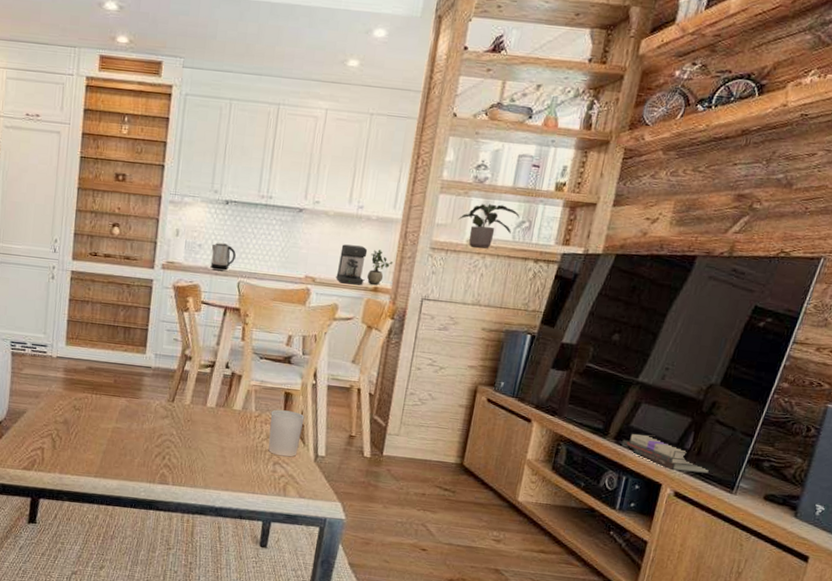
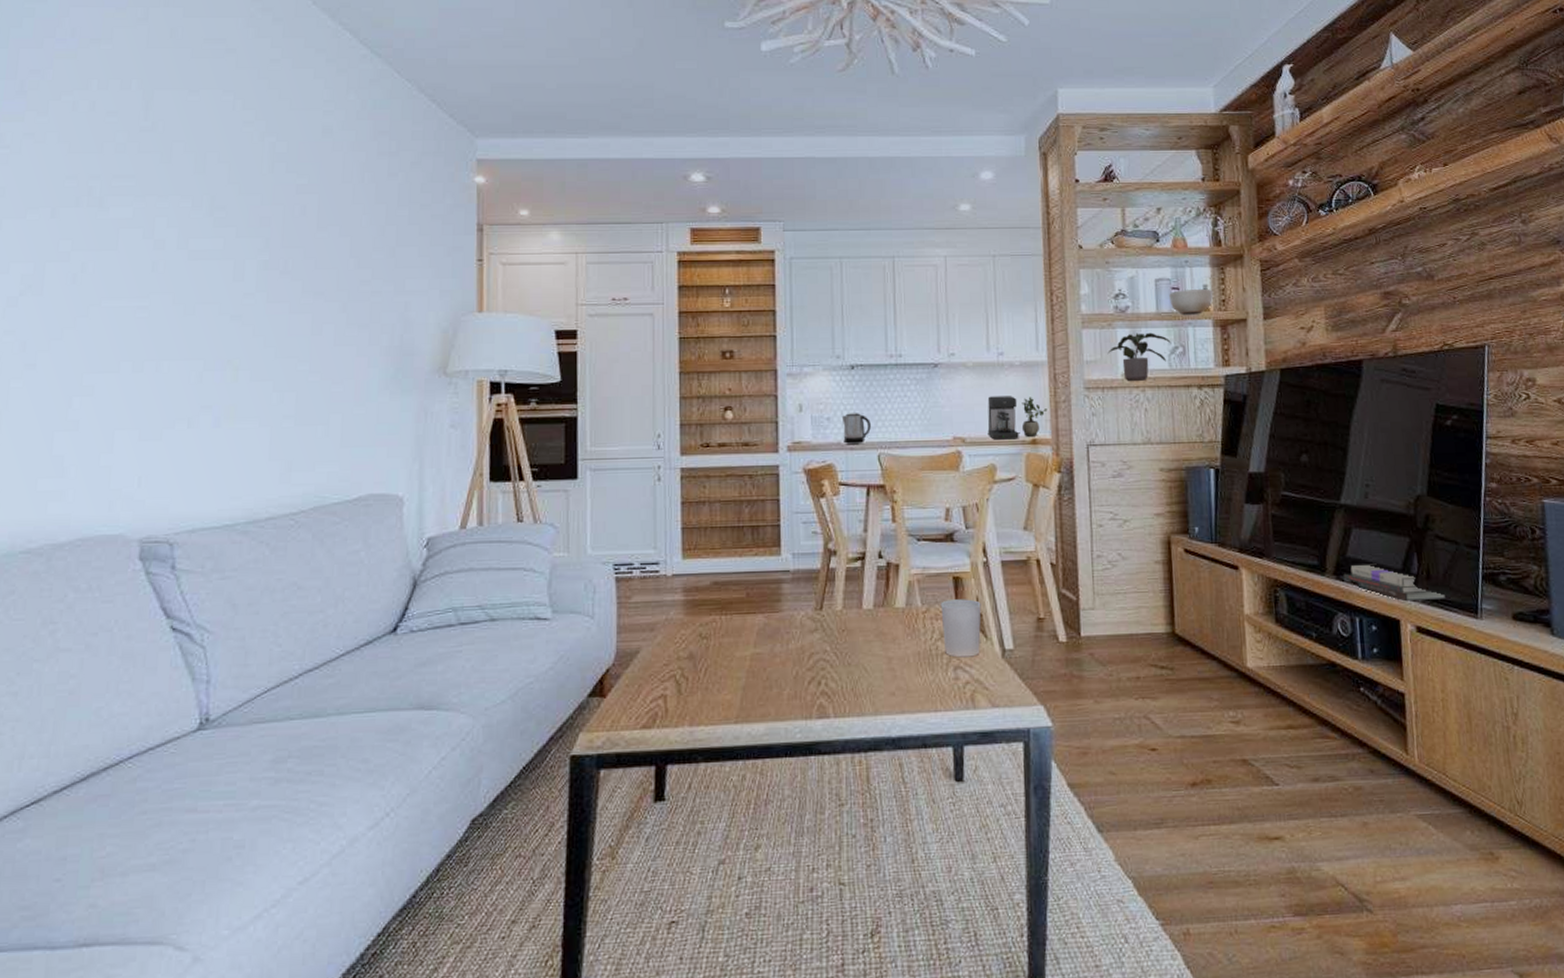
bowl: none [527,168,572,194] -> present [1169,288,1213,315]

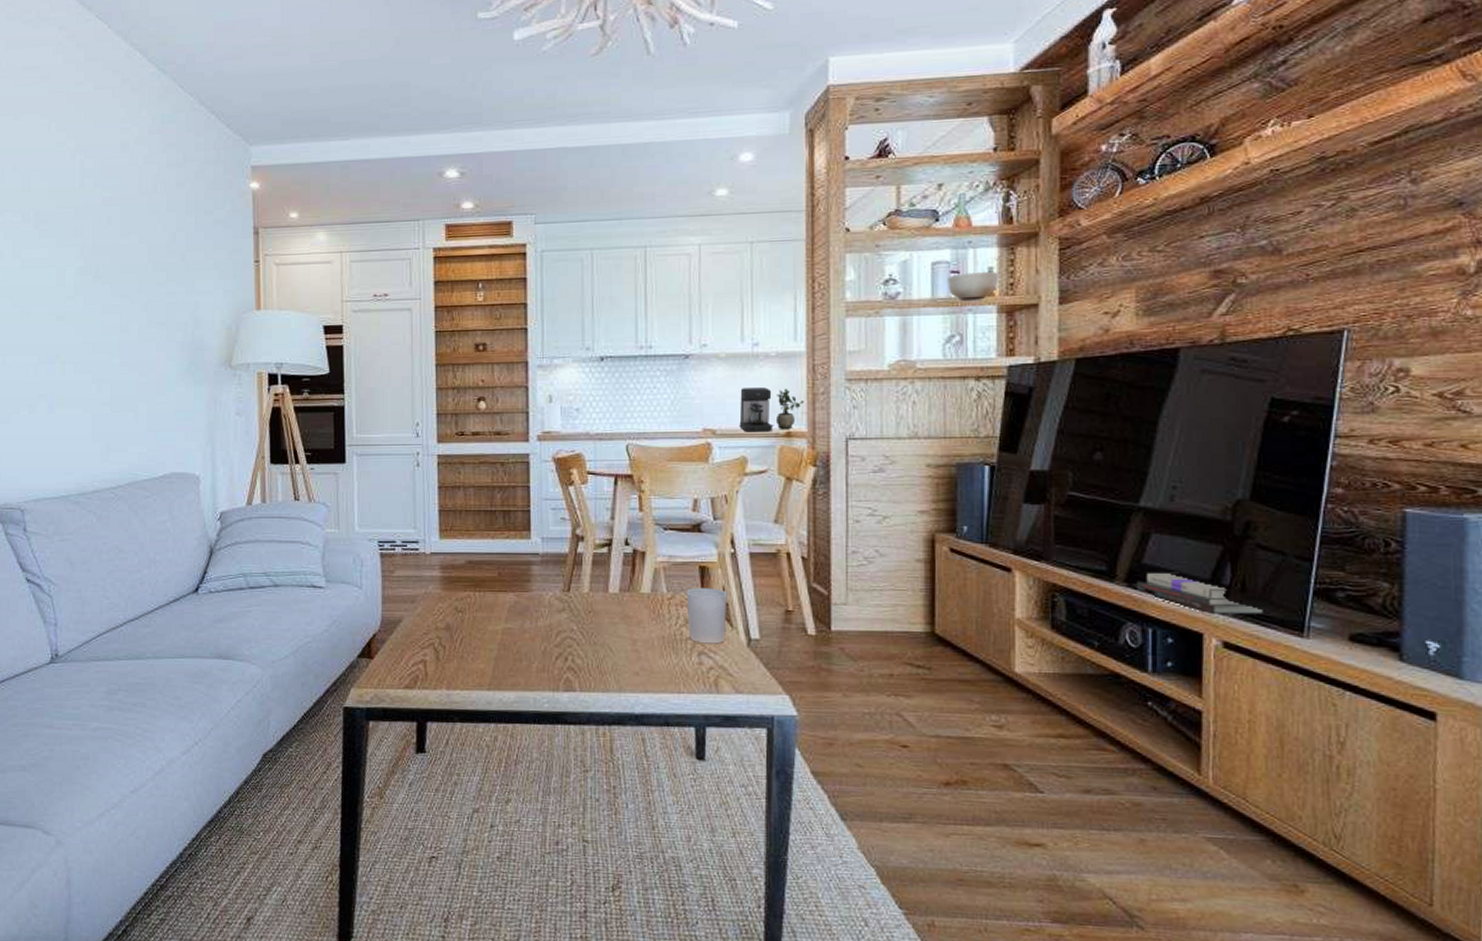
kettle: present [841,412,871,445] -> none [590,403,619,435]
potted plant: present [1107,332,1171,382] -> none [873,320,947,374]

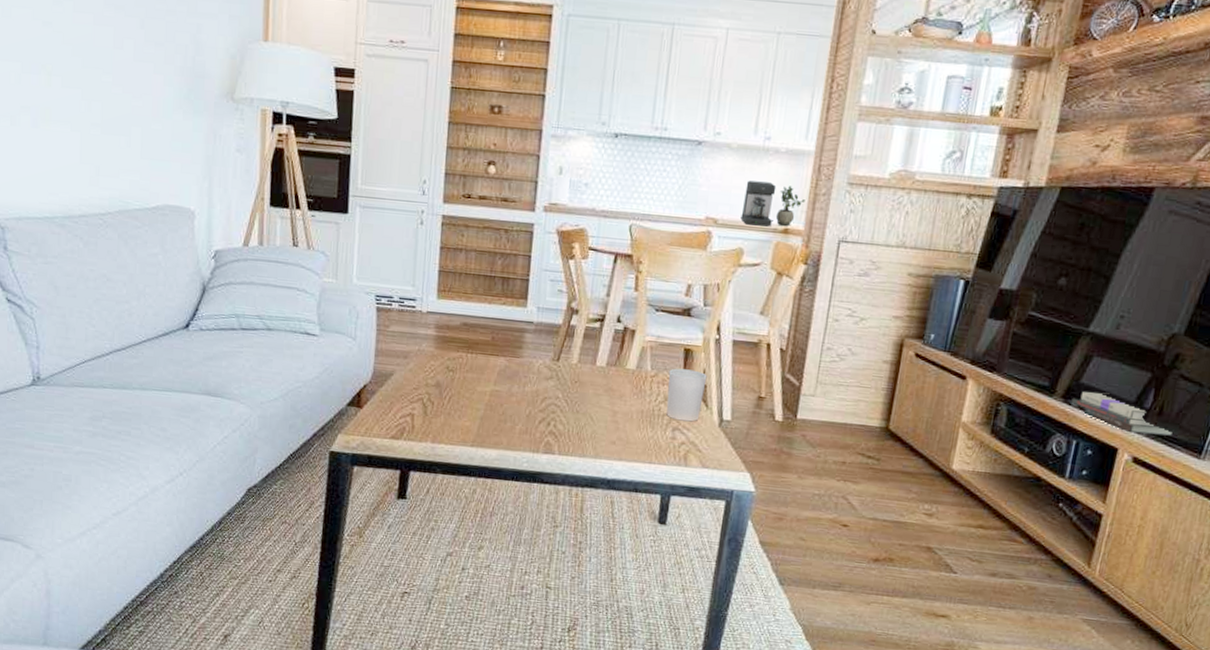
bowl: present [947,271,1000,301] -> none [958,90,1009,119]

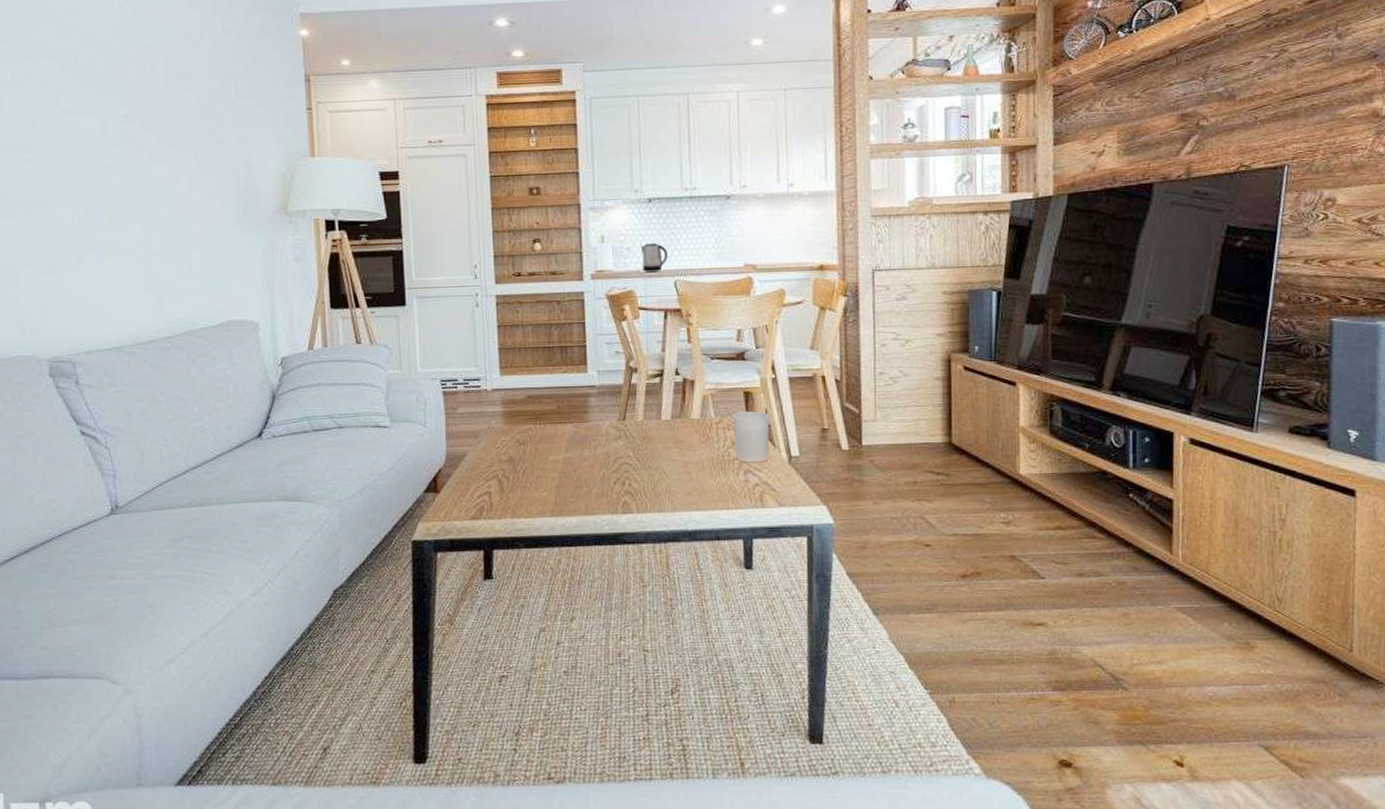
kettle: none [598,180,627,213] -> present [640,242,668,273]
coffee maker: present [740,180,777,227] -> none [777,225,807,267]
potted plant: present [775,186,806,226] -> none [809,225,835,263]
books: present [1071,392,1173,436] -> none [1119,380,1223,416]

